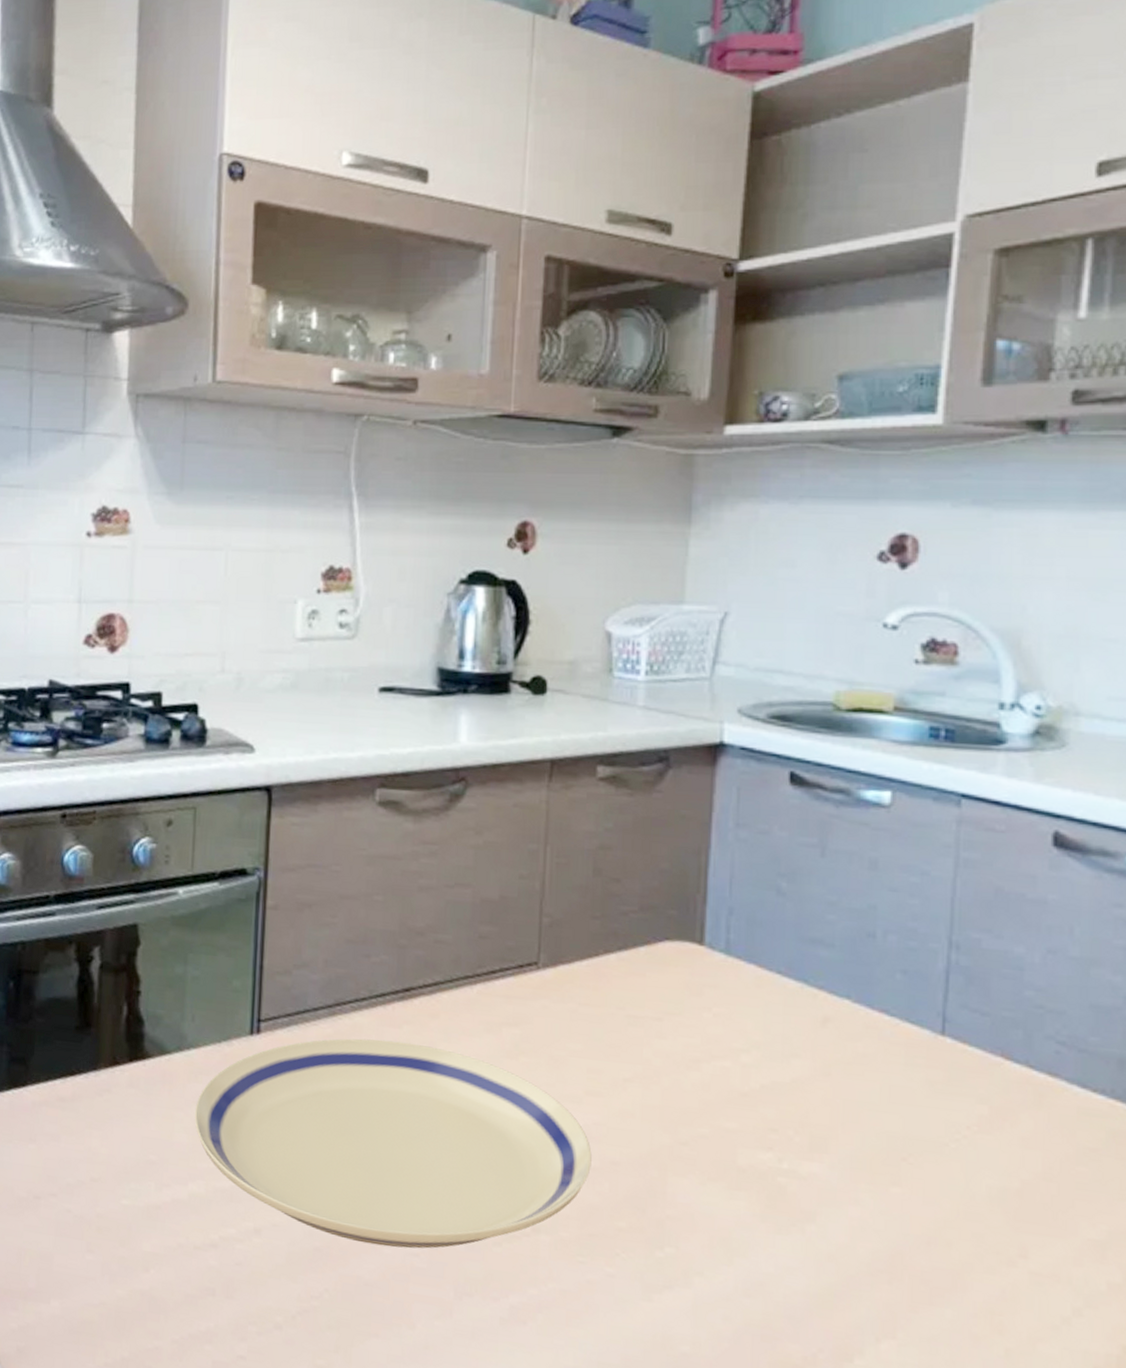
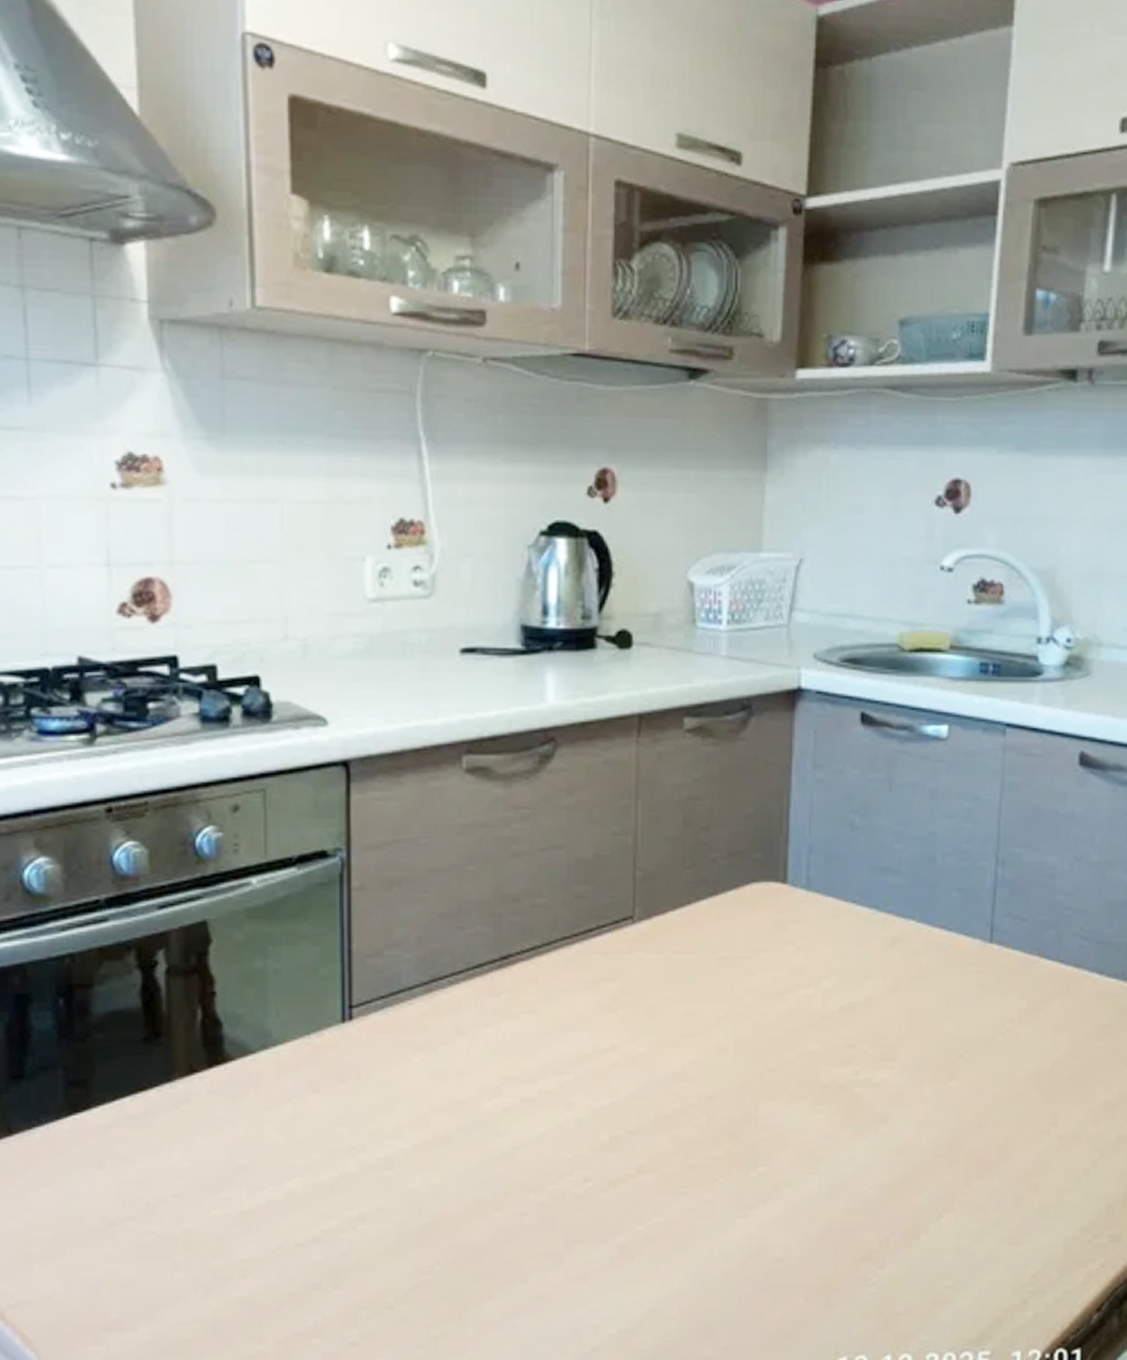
plate: present [194,1038,592,1249] -> none [286,1010,690,1211]

